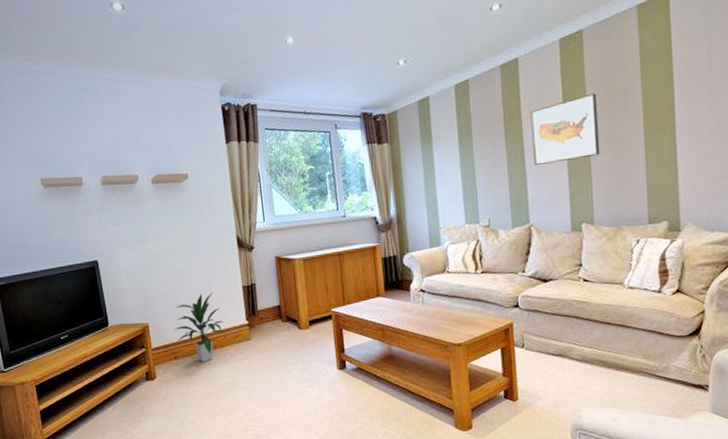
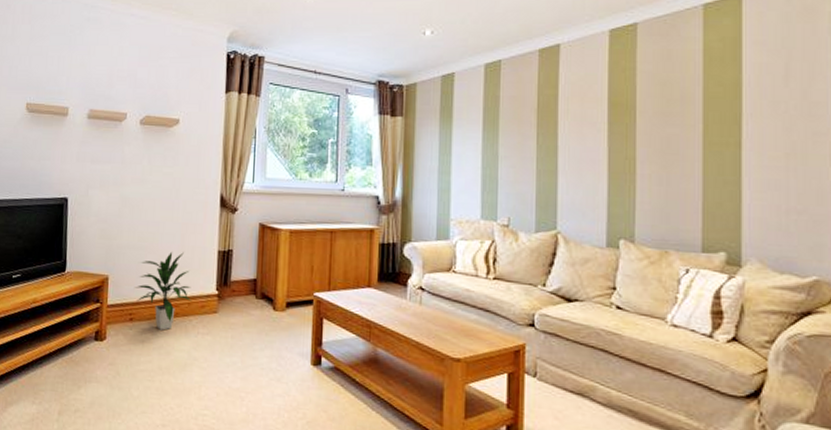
wall art: present [530,93,600,165] -> none [568,93,649,165]

